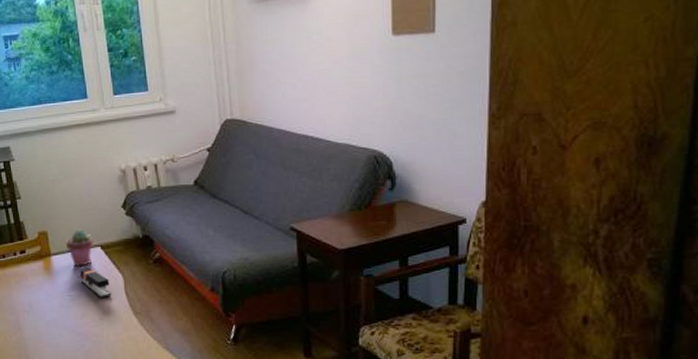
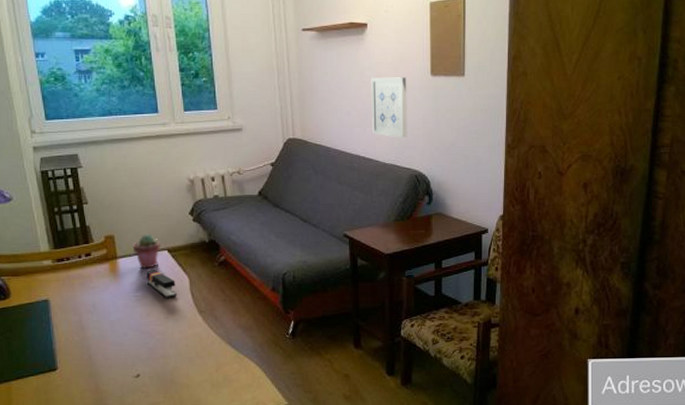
wall art: none [319,39,364,113] -> present [370,77,407,138]

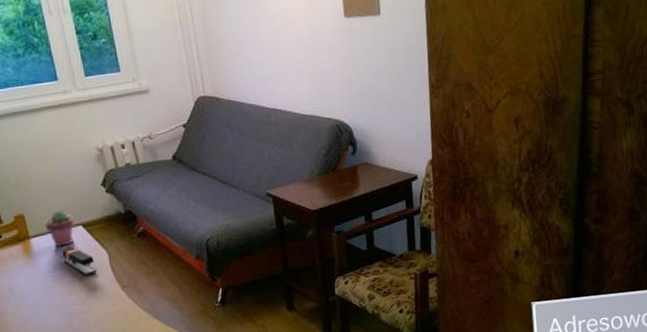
wall art: present [370,77,407,138] -> none [281,21,325,87]

